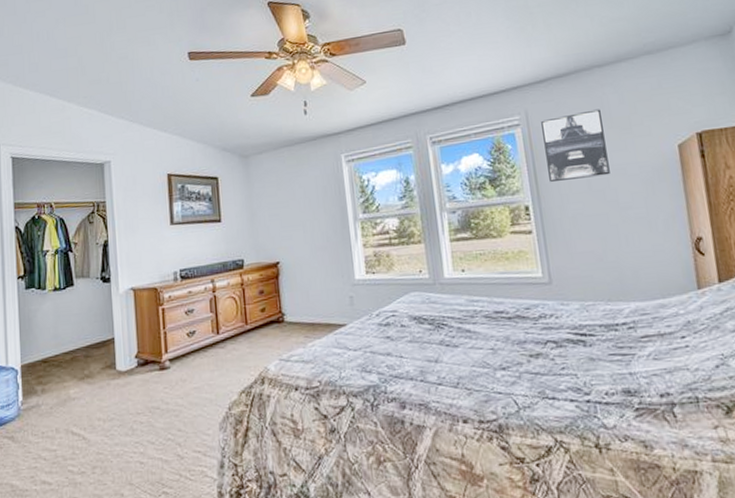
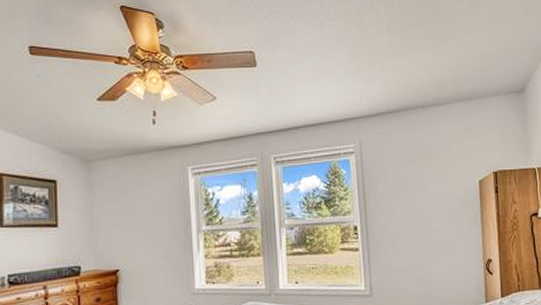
wall art: present [541,109,610,183] -> none [372,144,425,207]

